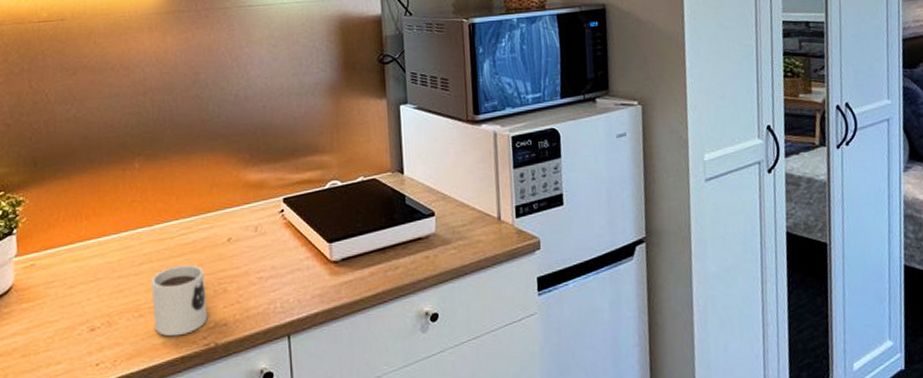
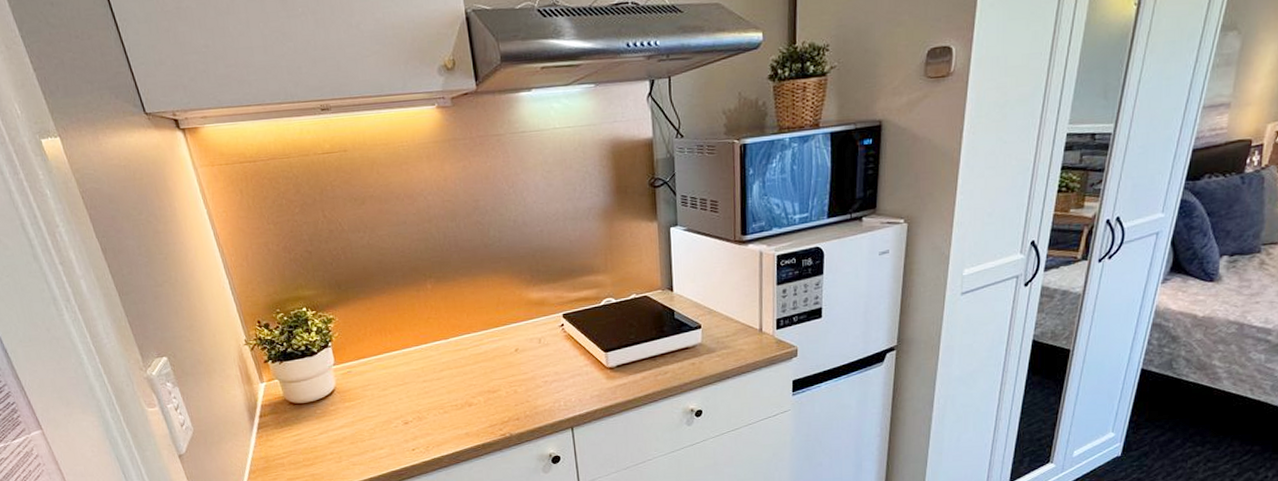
mug: present [152,264,208,337] -> none [452,371,502,429]

